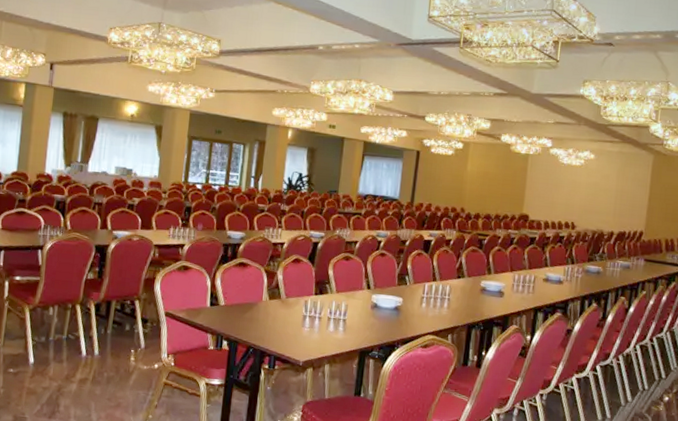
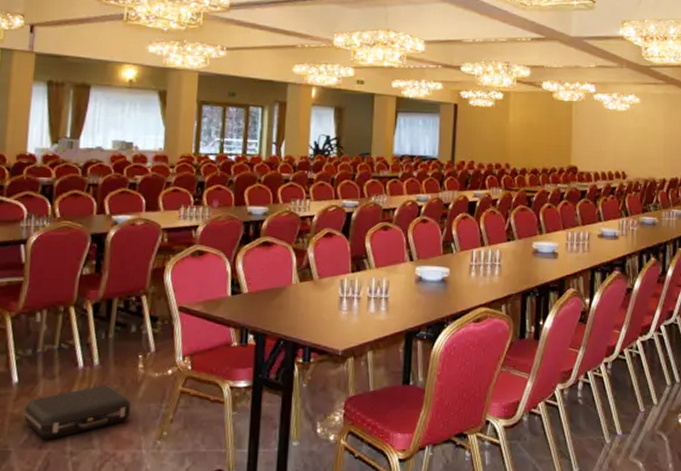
briefcase: none [38,371,124,412] -> present [24,385,132,439]

